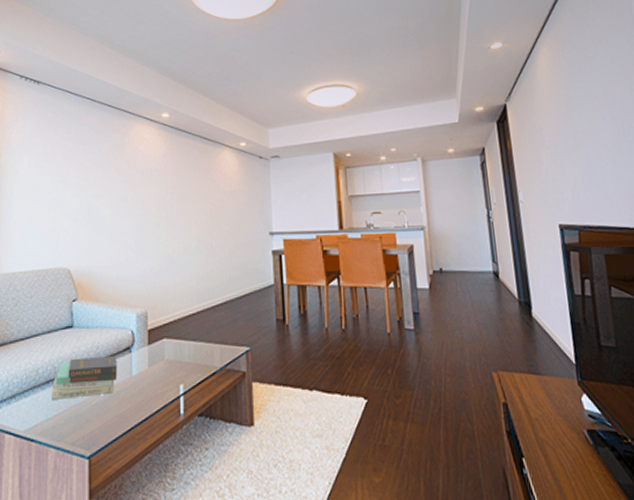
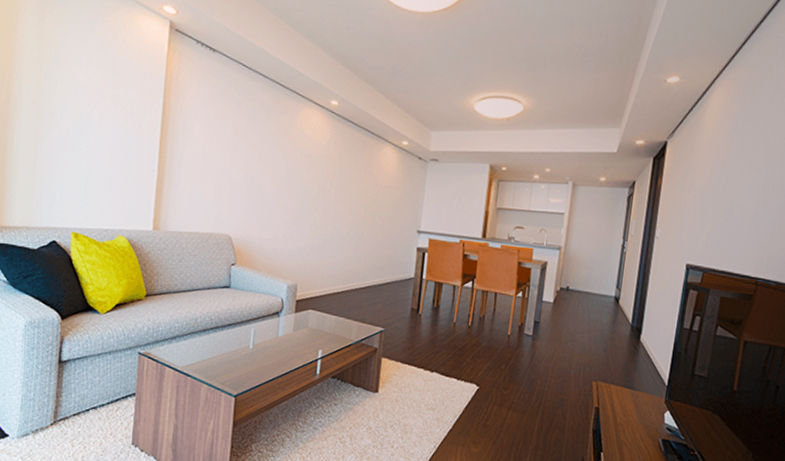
books: present [52,356,117,400] -> none [207,314,267,348]

